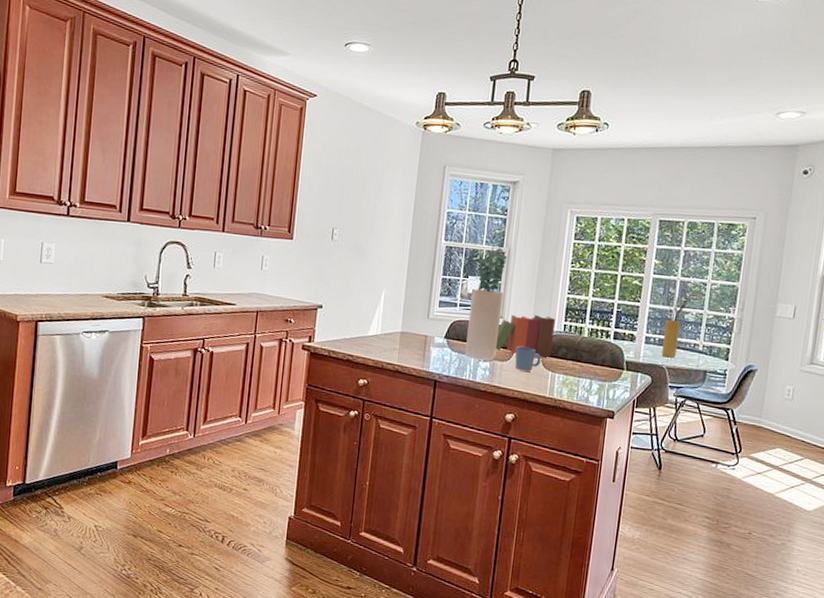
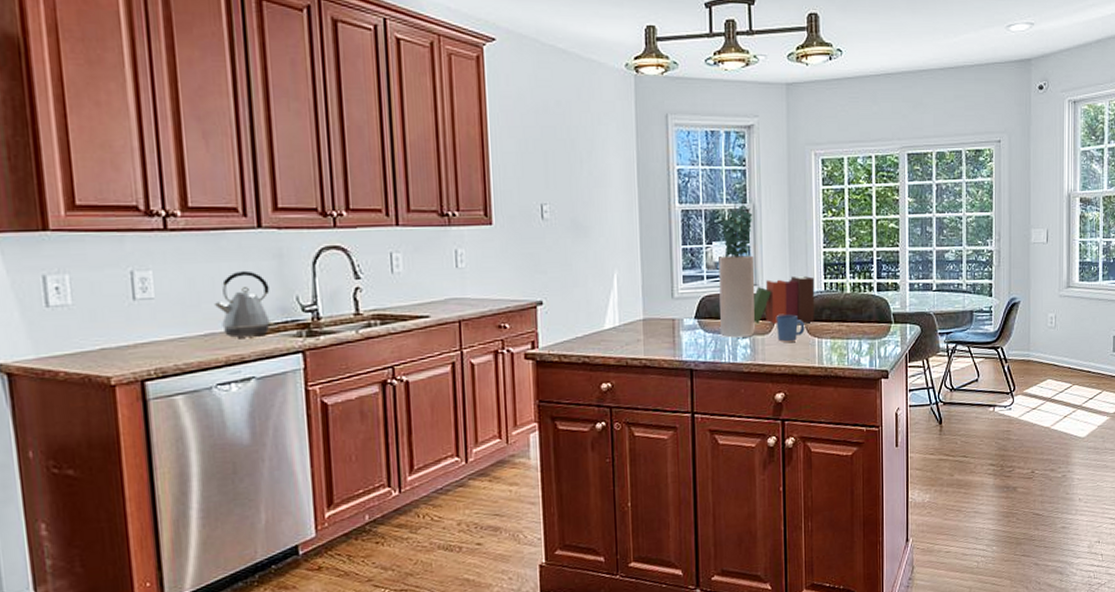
kettle: none [91,251,128,302] -> present [215,270,274,338]
vase: present [661,288,695,358] -> none [924,226,952,303]

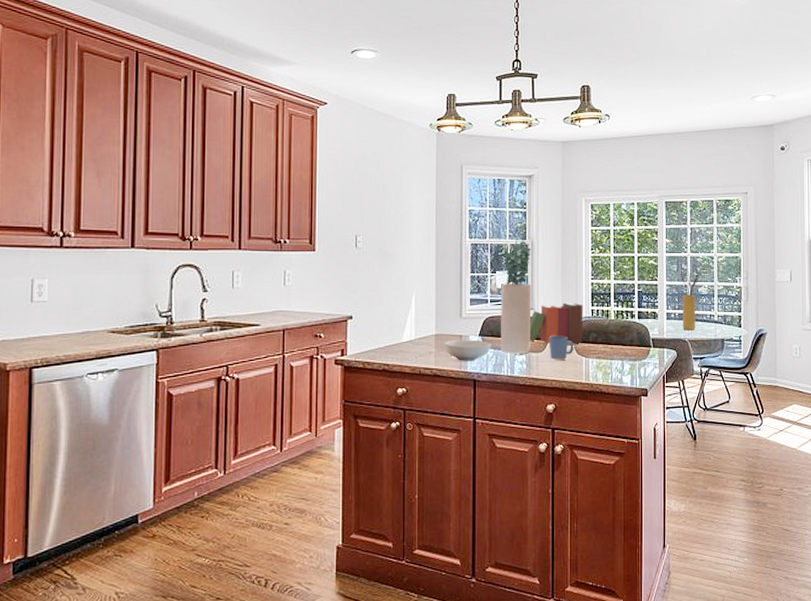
kettle: present [215,270,274,338] -> none [92,282,136,336]
bowl: none [653,323,711,349] -> present [443,339,492,361]
vase: none [924,226,952,303] -> present [680,264,705,331]

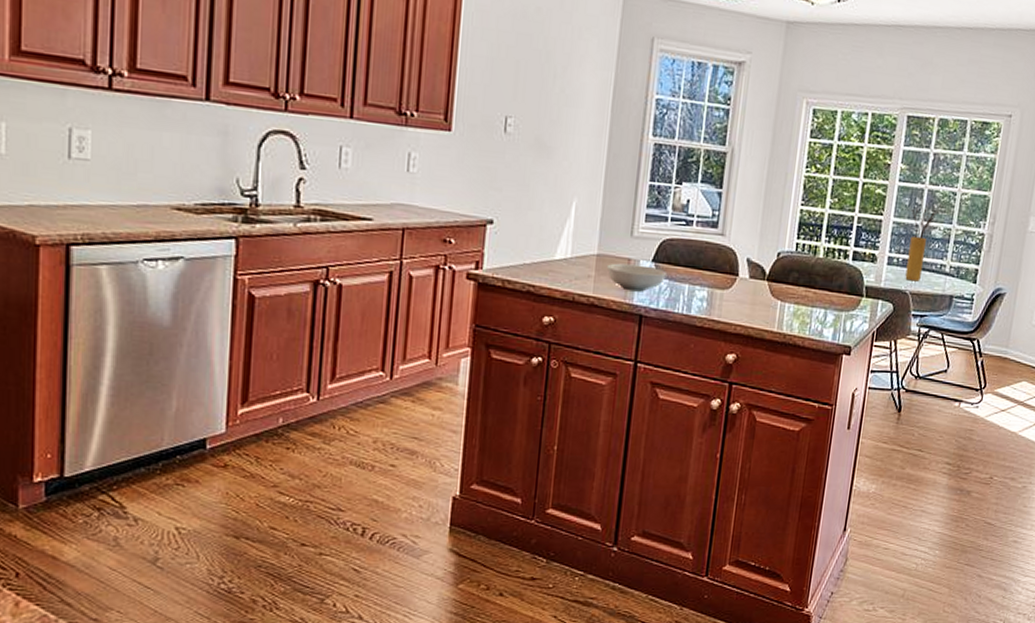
vase: present [501,235,532,354] -> none [677,139,731,290]
books: present [529,302,583,344] -> none [714,230,787,285]
mug: present [549,336,574,360] -> none [737,271,769,301]

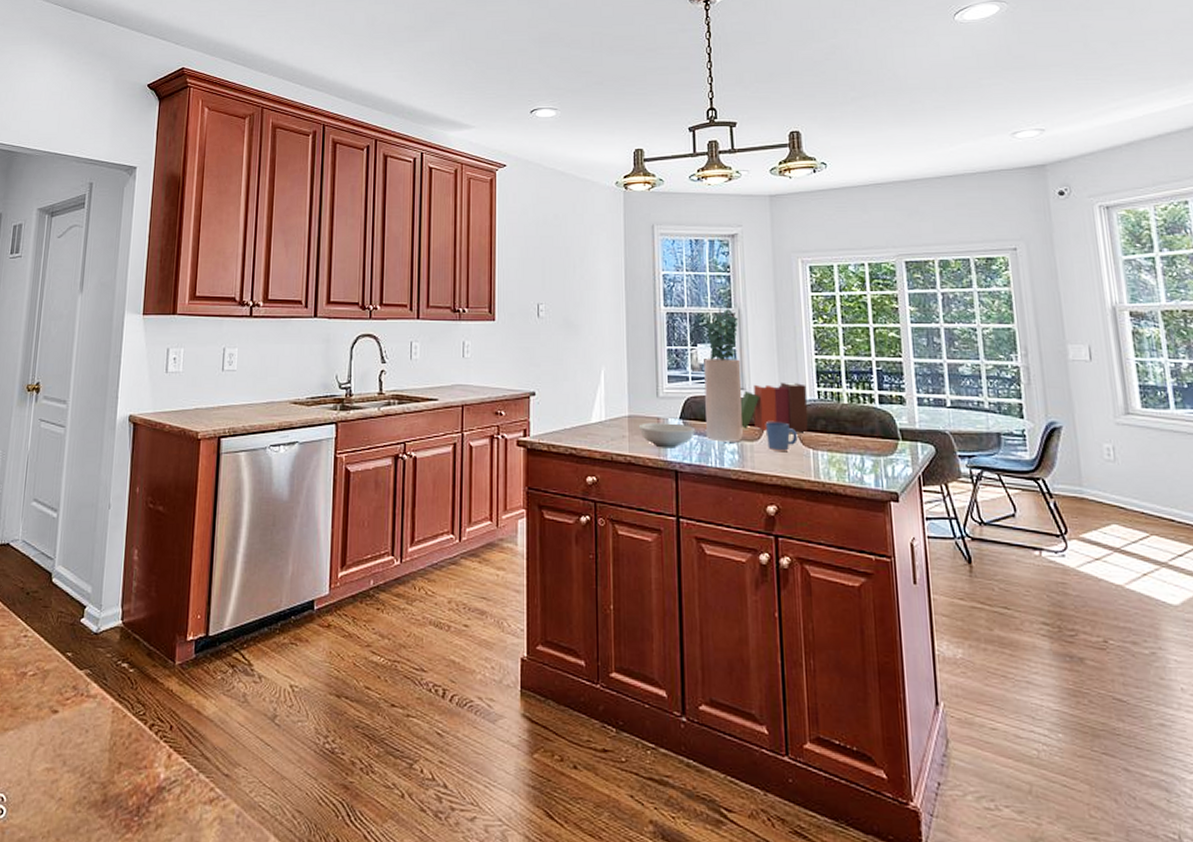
vase: none [677,139,731,290] -> present [704,302,743,442]
books: none [714,230,787,285] -> present [740,382,808,433]
mug: none [737,271,769,301] -> present [765,422,798,451]
vase: present [905,198,944,282] -> none [931,337,966,421]

